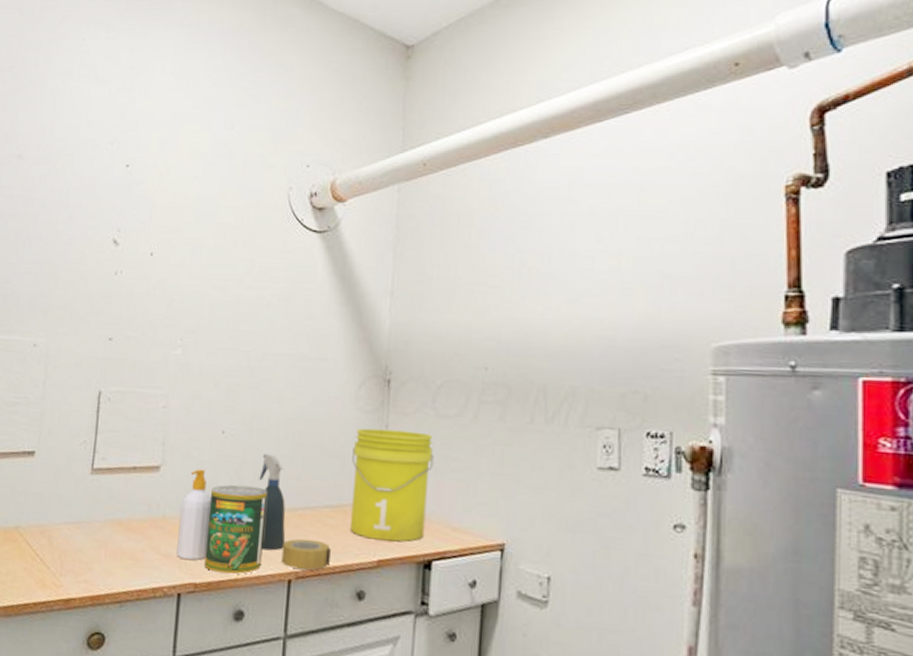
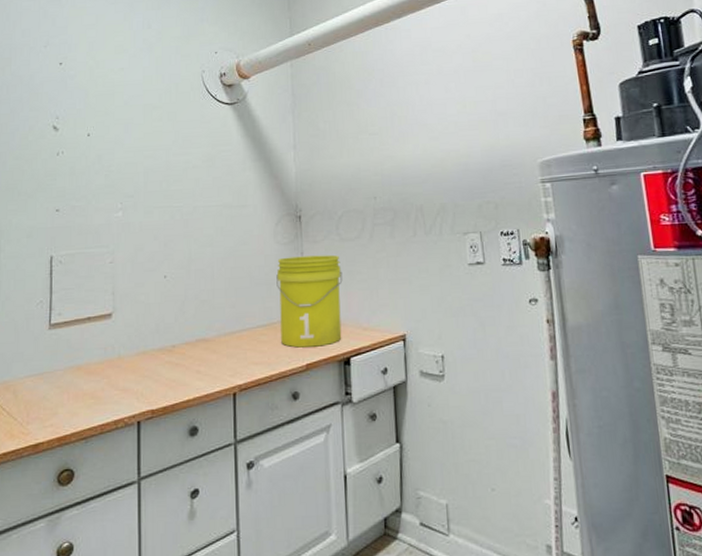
soap bottle: present [176,469,211,561] -> none [133,310,160,391]
can: present [204,484,267,575] -> none [158,318,209,398]
spray bottle: present [259,453,286,550] -> none [200,289,228,371]
adhesive tape: present [281,538,331,570] -> none [225,355,267,383]

